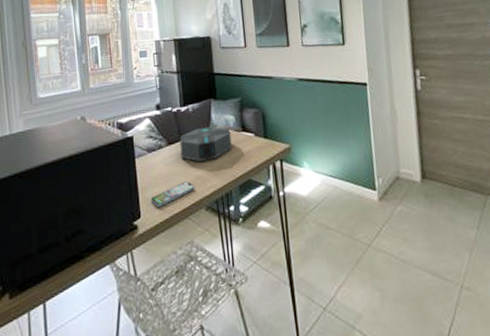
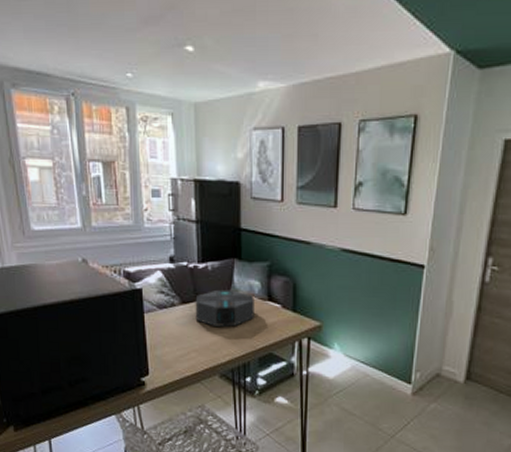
smartphone: present [151,181,195,207] -> none [160,345,209,367]

